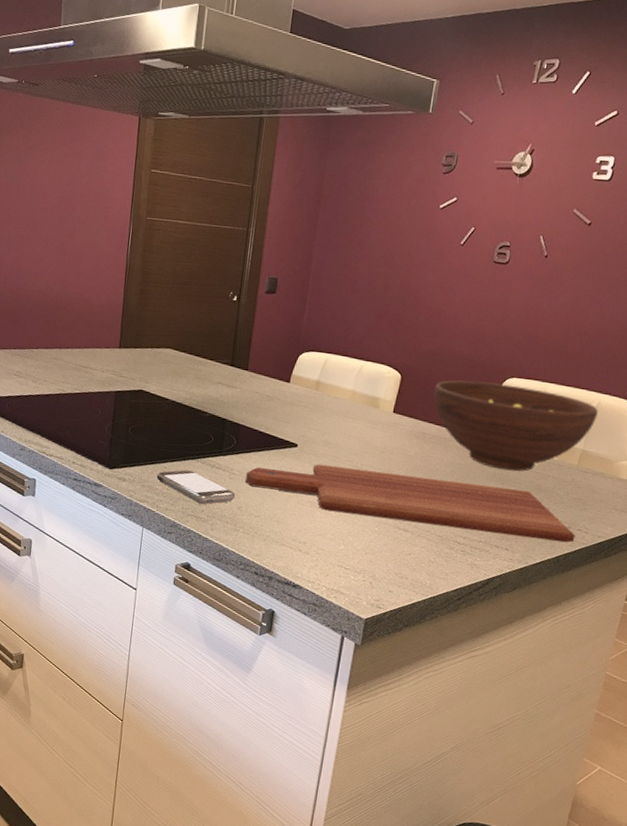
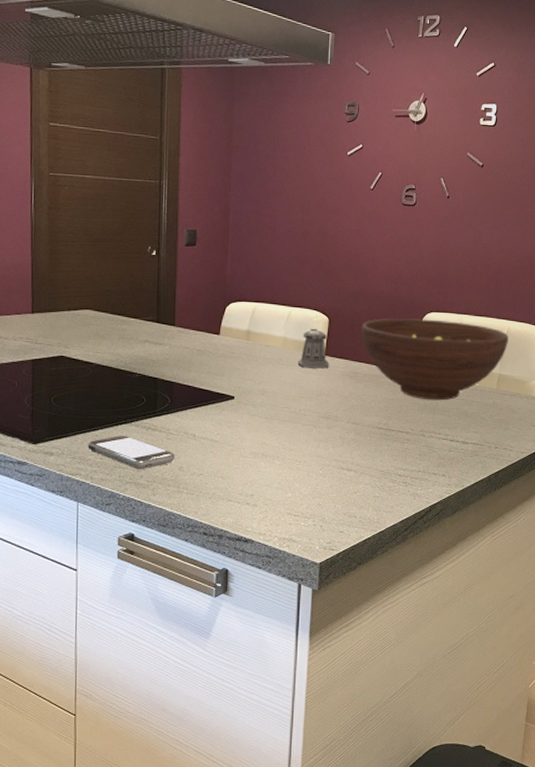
cutting board: present [245,464,576,543] -> none [184,414,502,462]
pepper shaker: none [364,384,397,426] -> present [297,328,329,369]

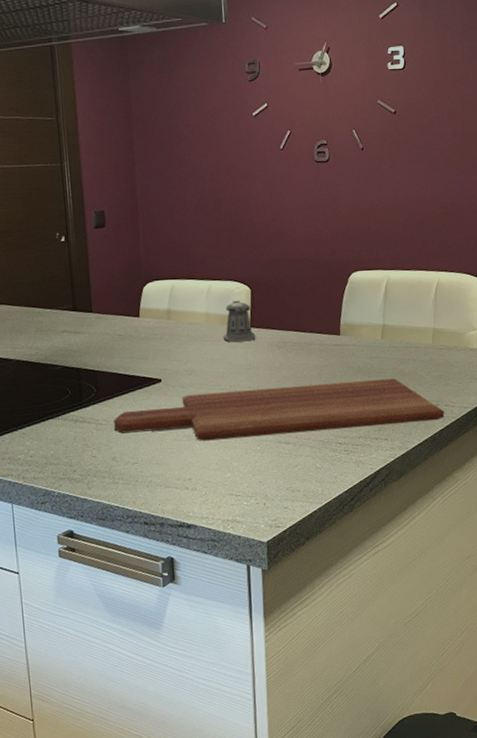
smartphone: present [88,435,175,470] -> none [16,430,107,465]
cutting board: none [184,414,502,462] -> present [114,378,445,441]
fruit bowl: present [361,318,508,401] -> none [285,278,440,363]

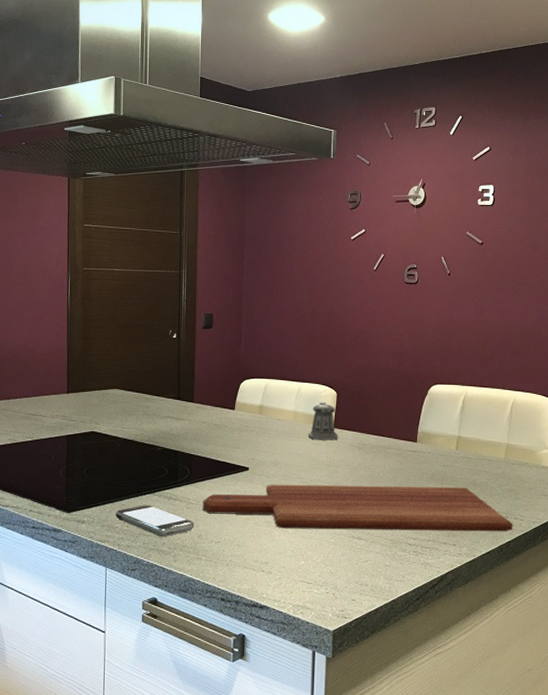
smartphone: none [16,430,107,465] -> present [115,505,195,537]

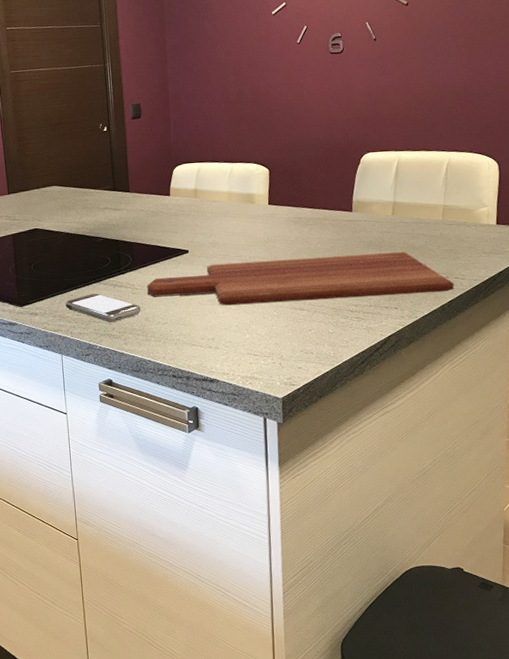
pepper shaker: present [308,402,338,440] -> none [243,180,274,218]

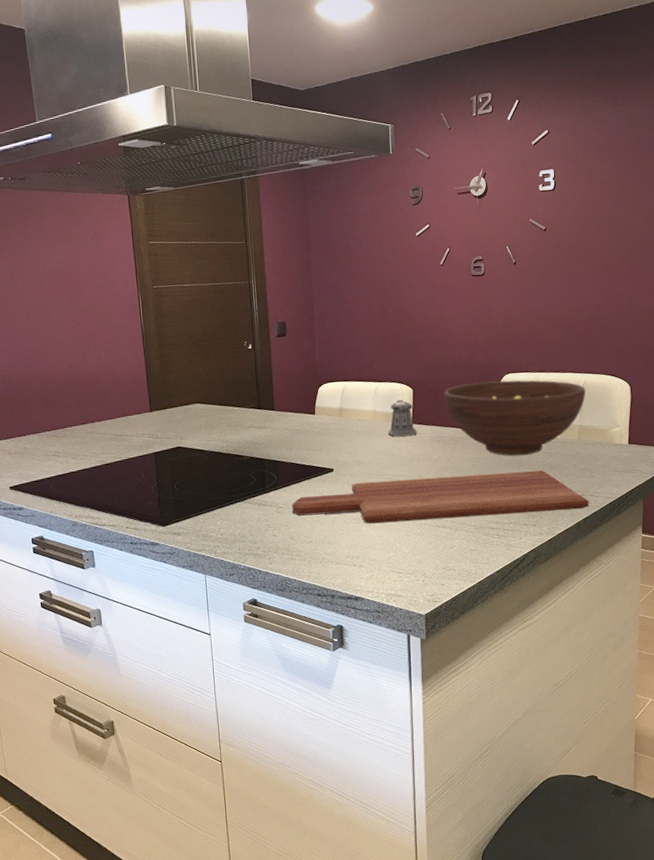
smartphone: present [65,293,141,323] -> none [209,512,286,542]
pepper shaker: none [243,180,274,218] -> present [388,399,417,437]
fruit bowl: none [301,159,450,237] -> present [444,380,586,456]

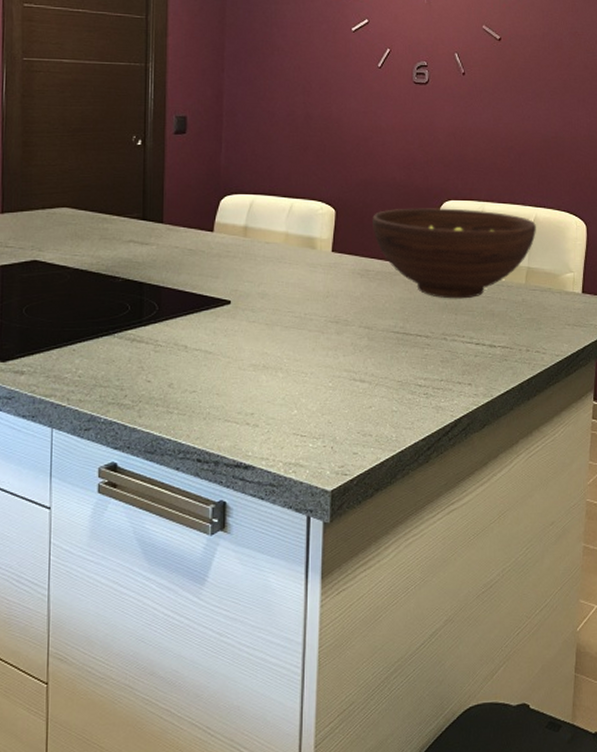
cutting board: present [292,471,590,524] -> none [174,317,535,373]
pepper shaker: present [388,399,417,437] -> none [301,221,337,267]

